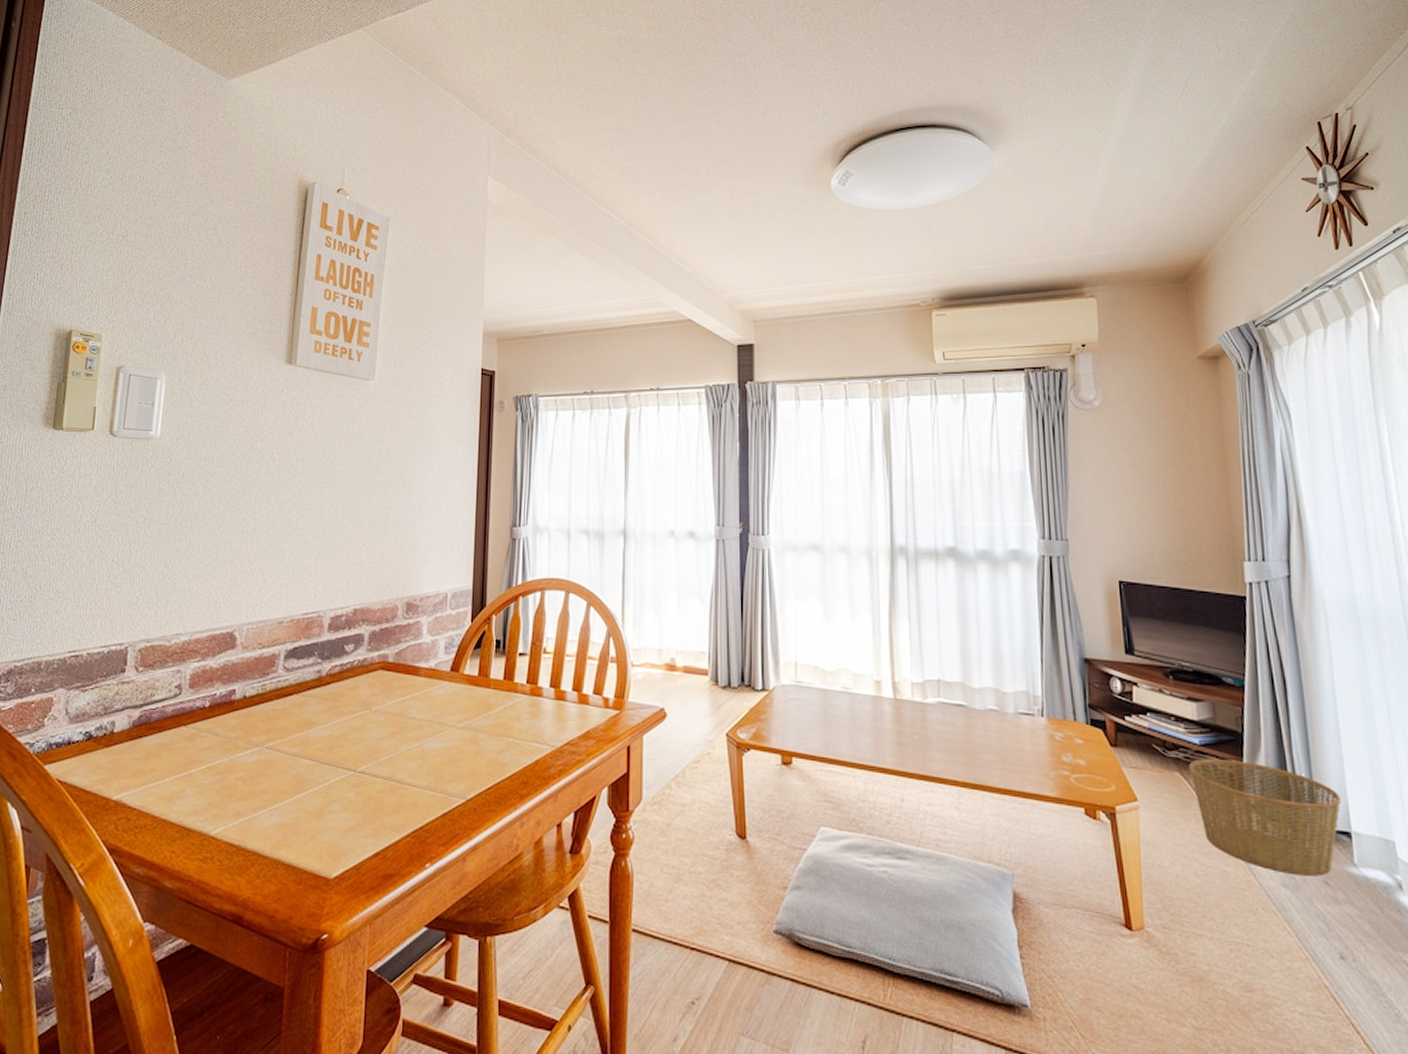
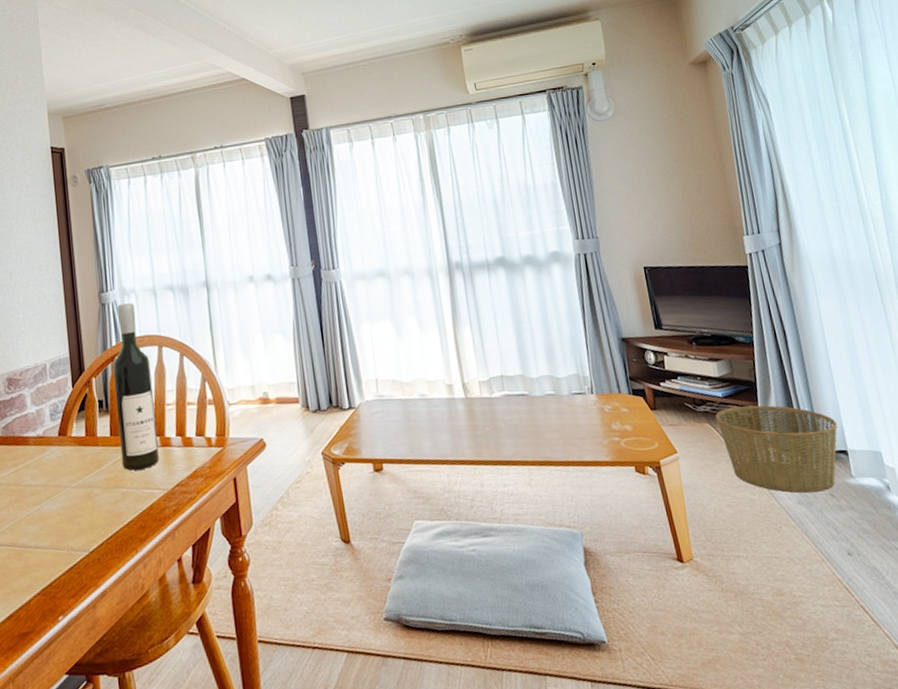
bottle: none [511,542,554,720] -> present [112,303,159,471]

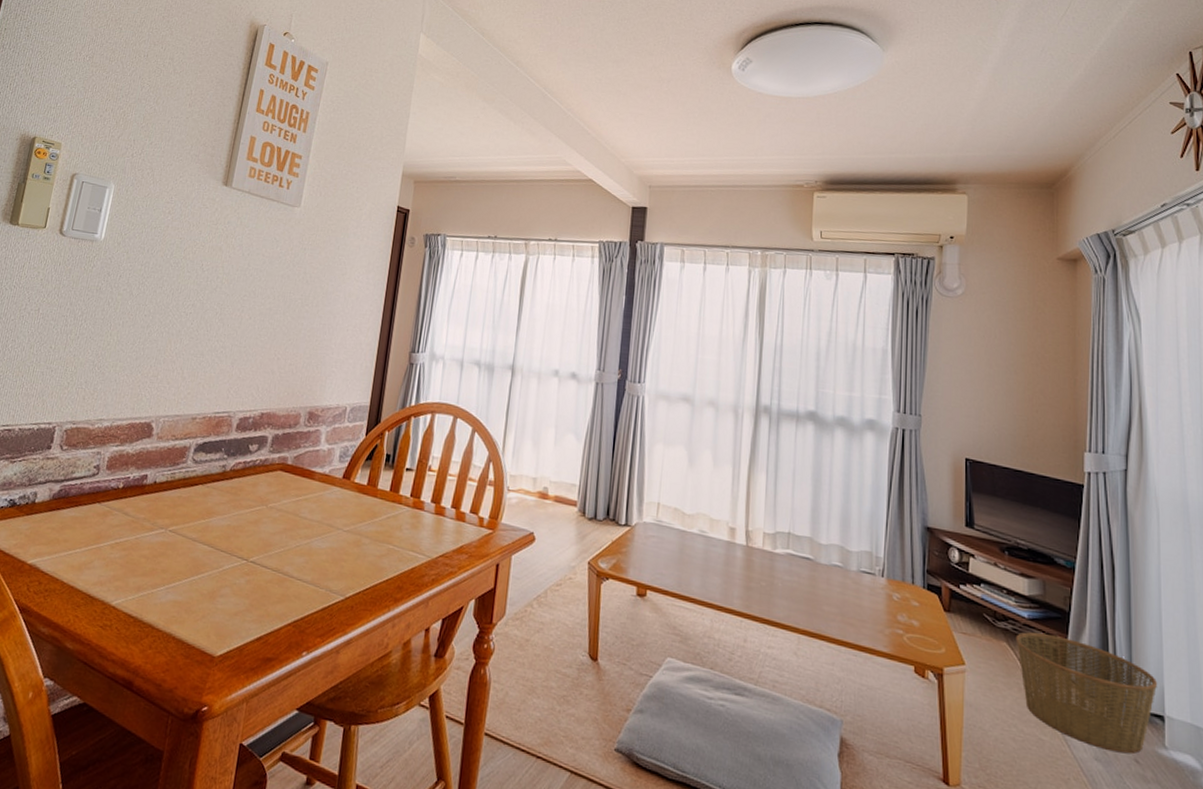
bottle: present [112,303,159,471] -> none [394,367,443,532]

